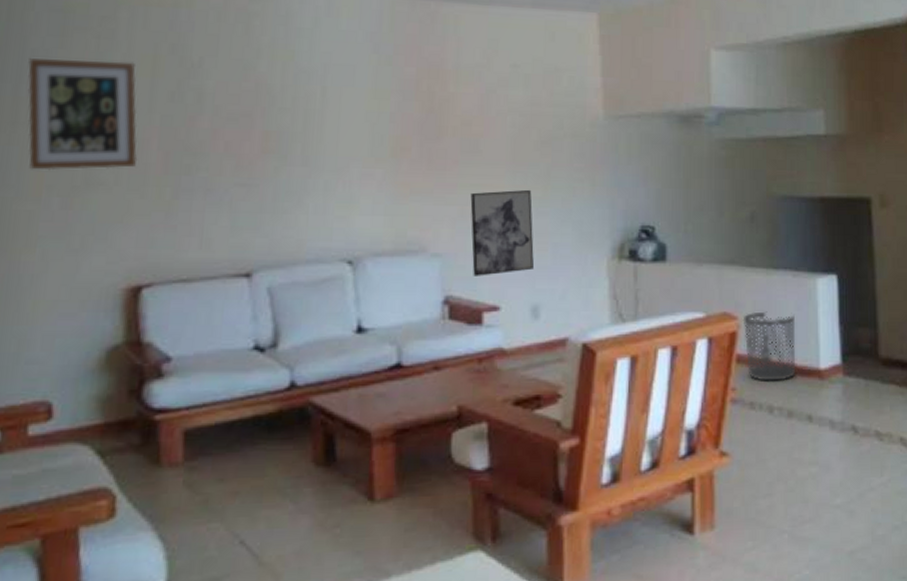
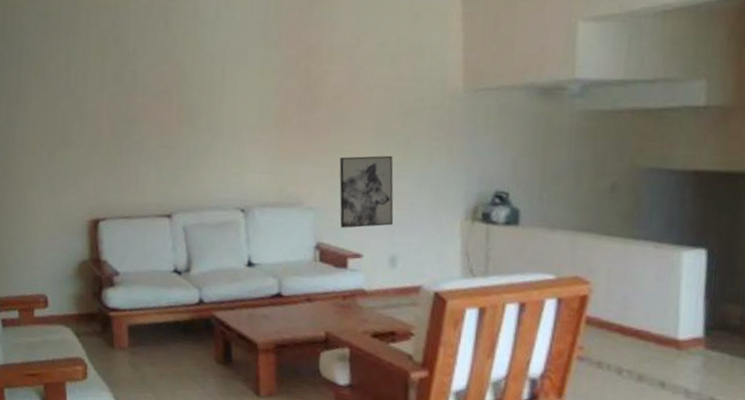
wall art: present [27,58,138,171] -> none [25,52,95,134]
waste bin: present [742,311,795,381] -> none [595,278,654,347]

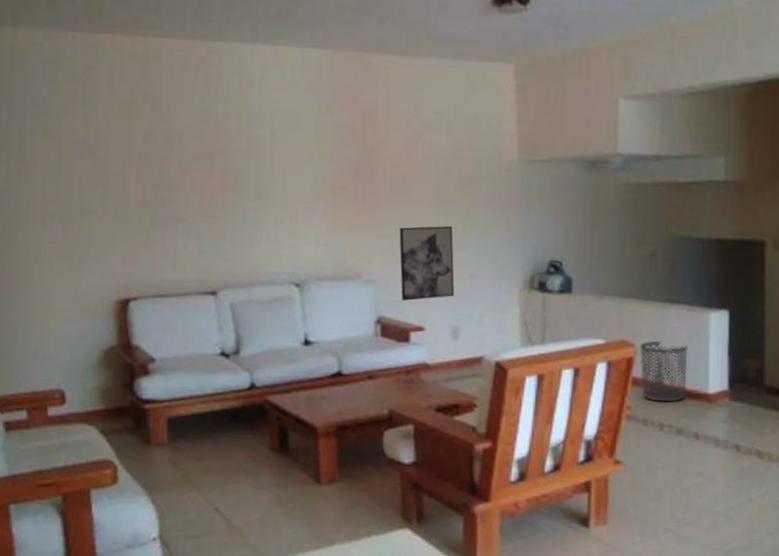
waste bin: none [595,278,654,347] -> present [639,340,687,403]

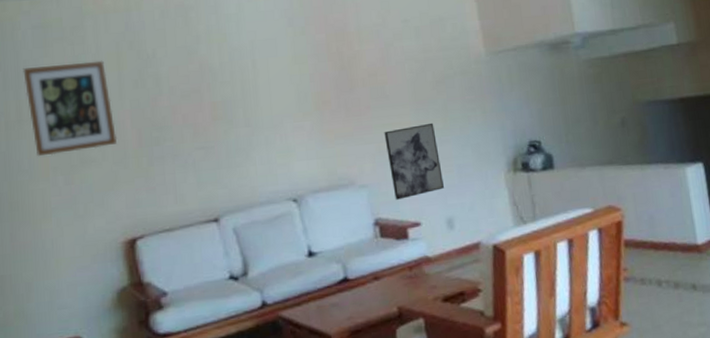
wall art: none [29,104,121,201] -> present [23,60,118,157]
waste bin: present [639,340,687,403] -> none [625,199,677,261]

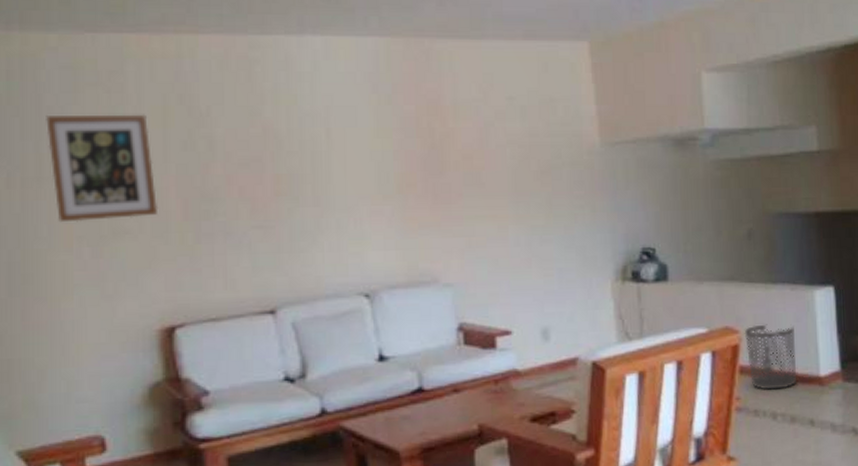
wall art: present [384,122,445,200] -> none [476,218,542,303]
waste bin: none [625,199,677,261] -> present [744,324,796,390]

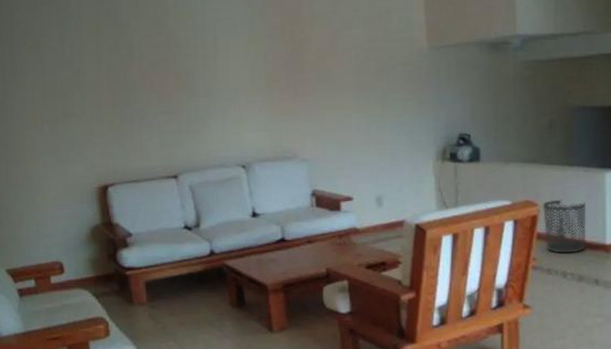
wall art: present [46,114,159,223] -> none [17,26,95,107]

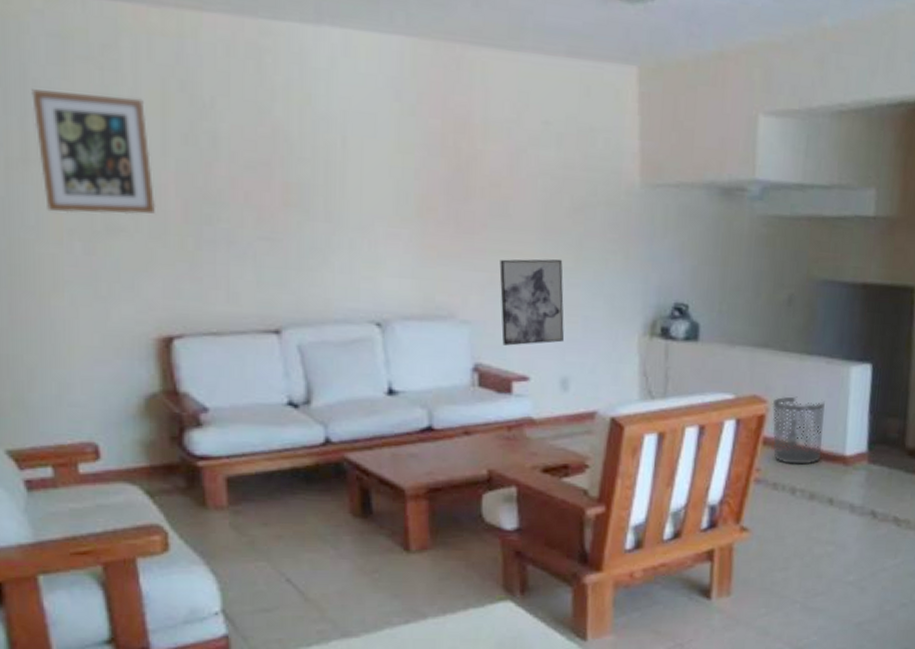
wall art: none [17,26,95,107] -> present [31,89,156,215]
wall art: none [327,108,378,175] -> present [499,259,565,346]

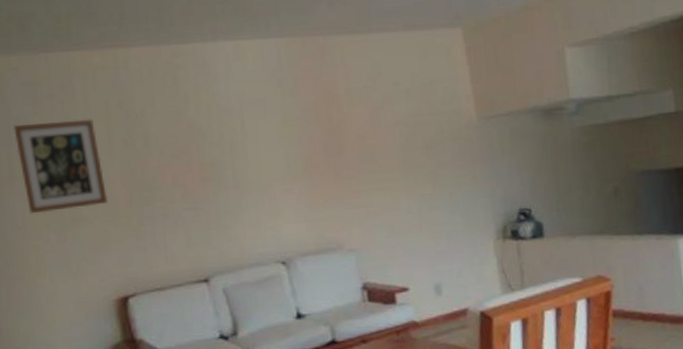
wall art: present [499,259,565,346] -> none [373,188,433,265]
waste bin: present [772,396,825,465] -> none [615,271,665,331]

